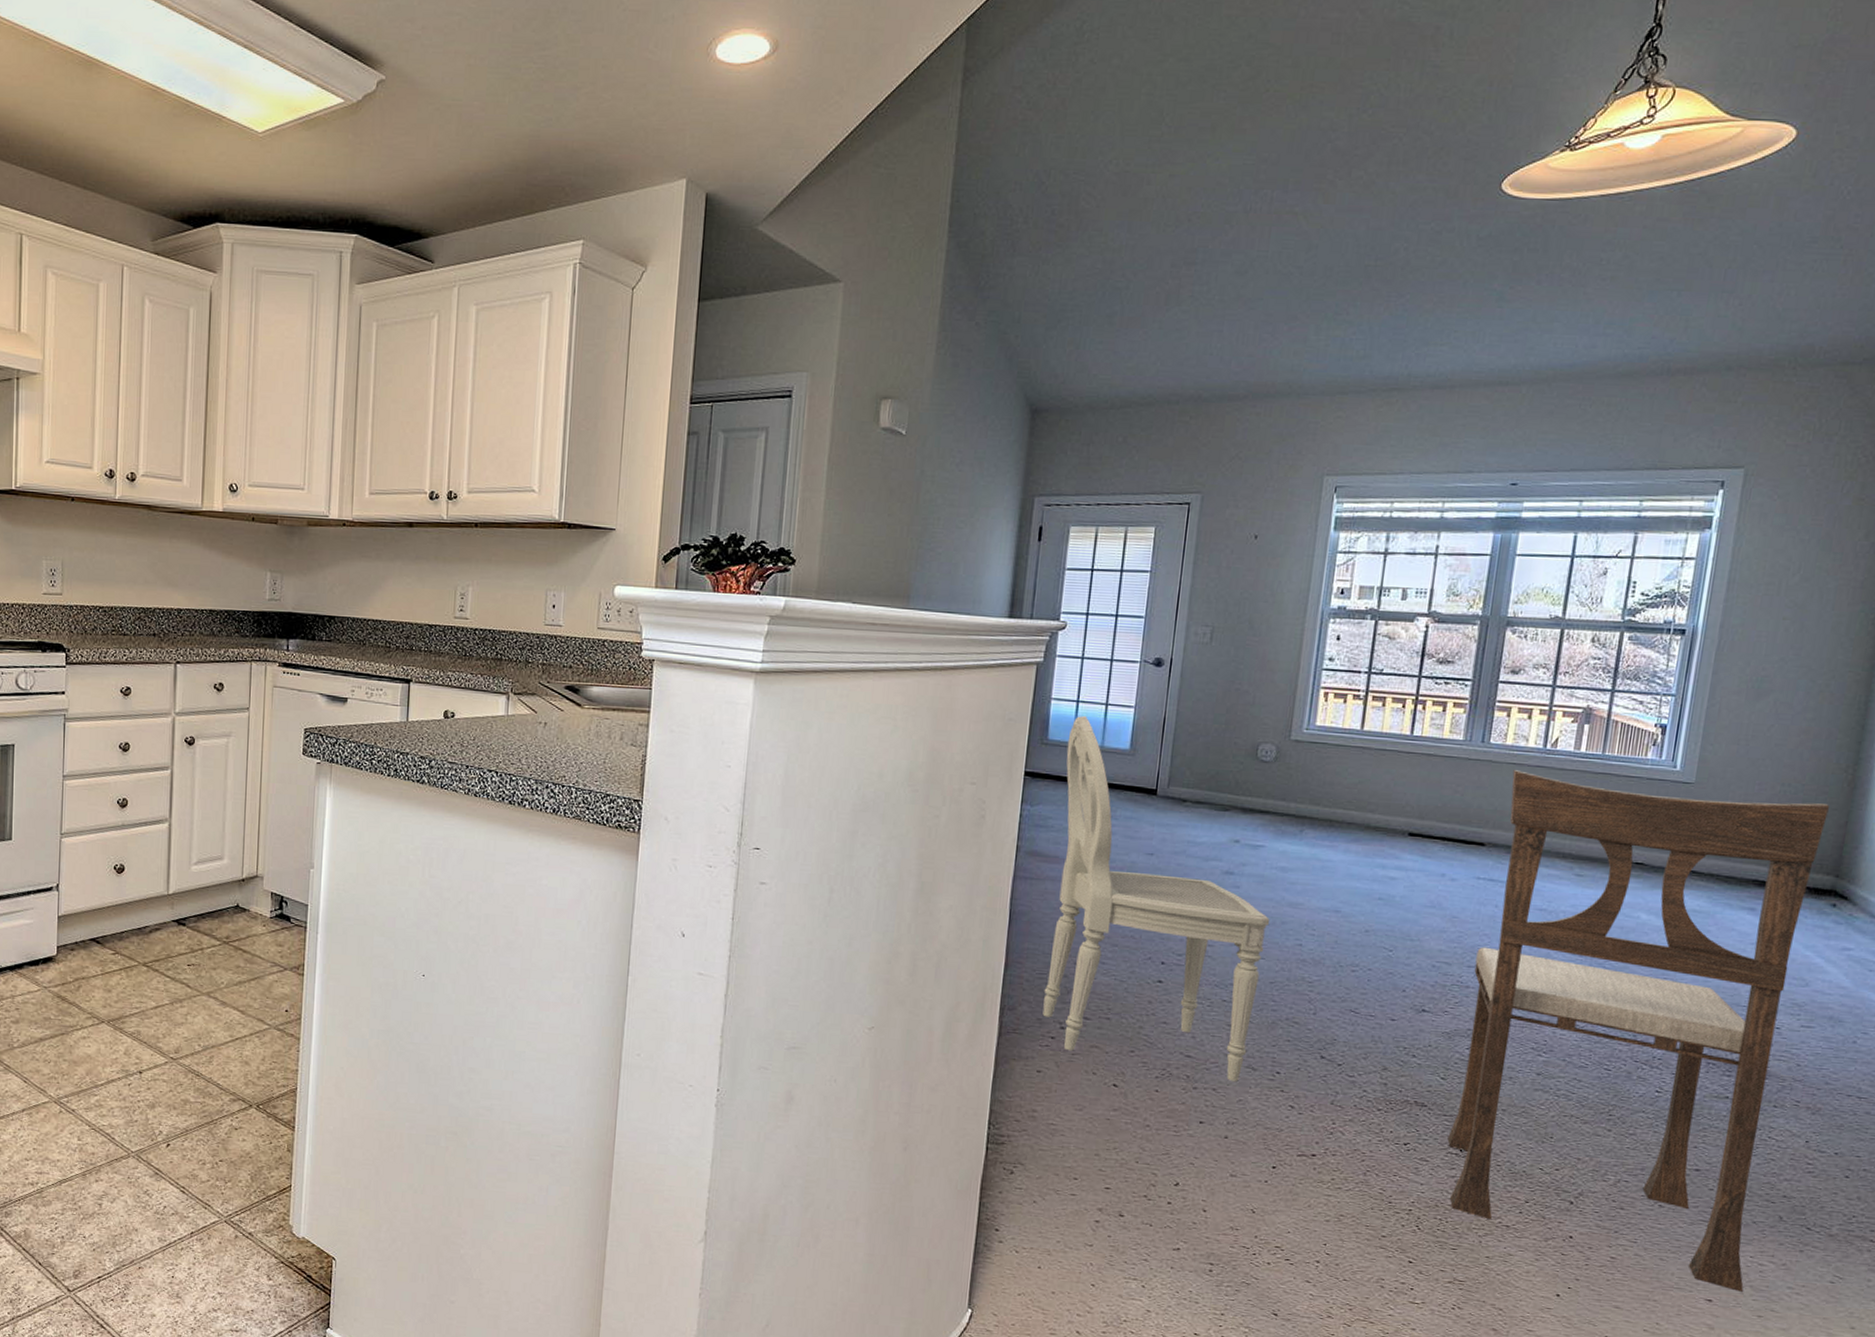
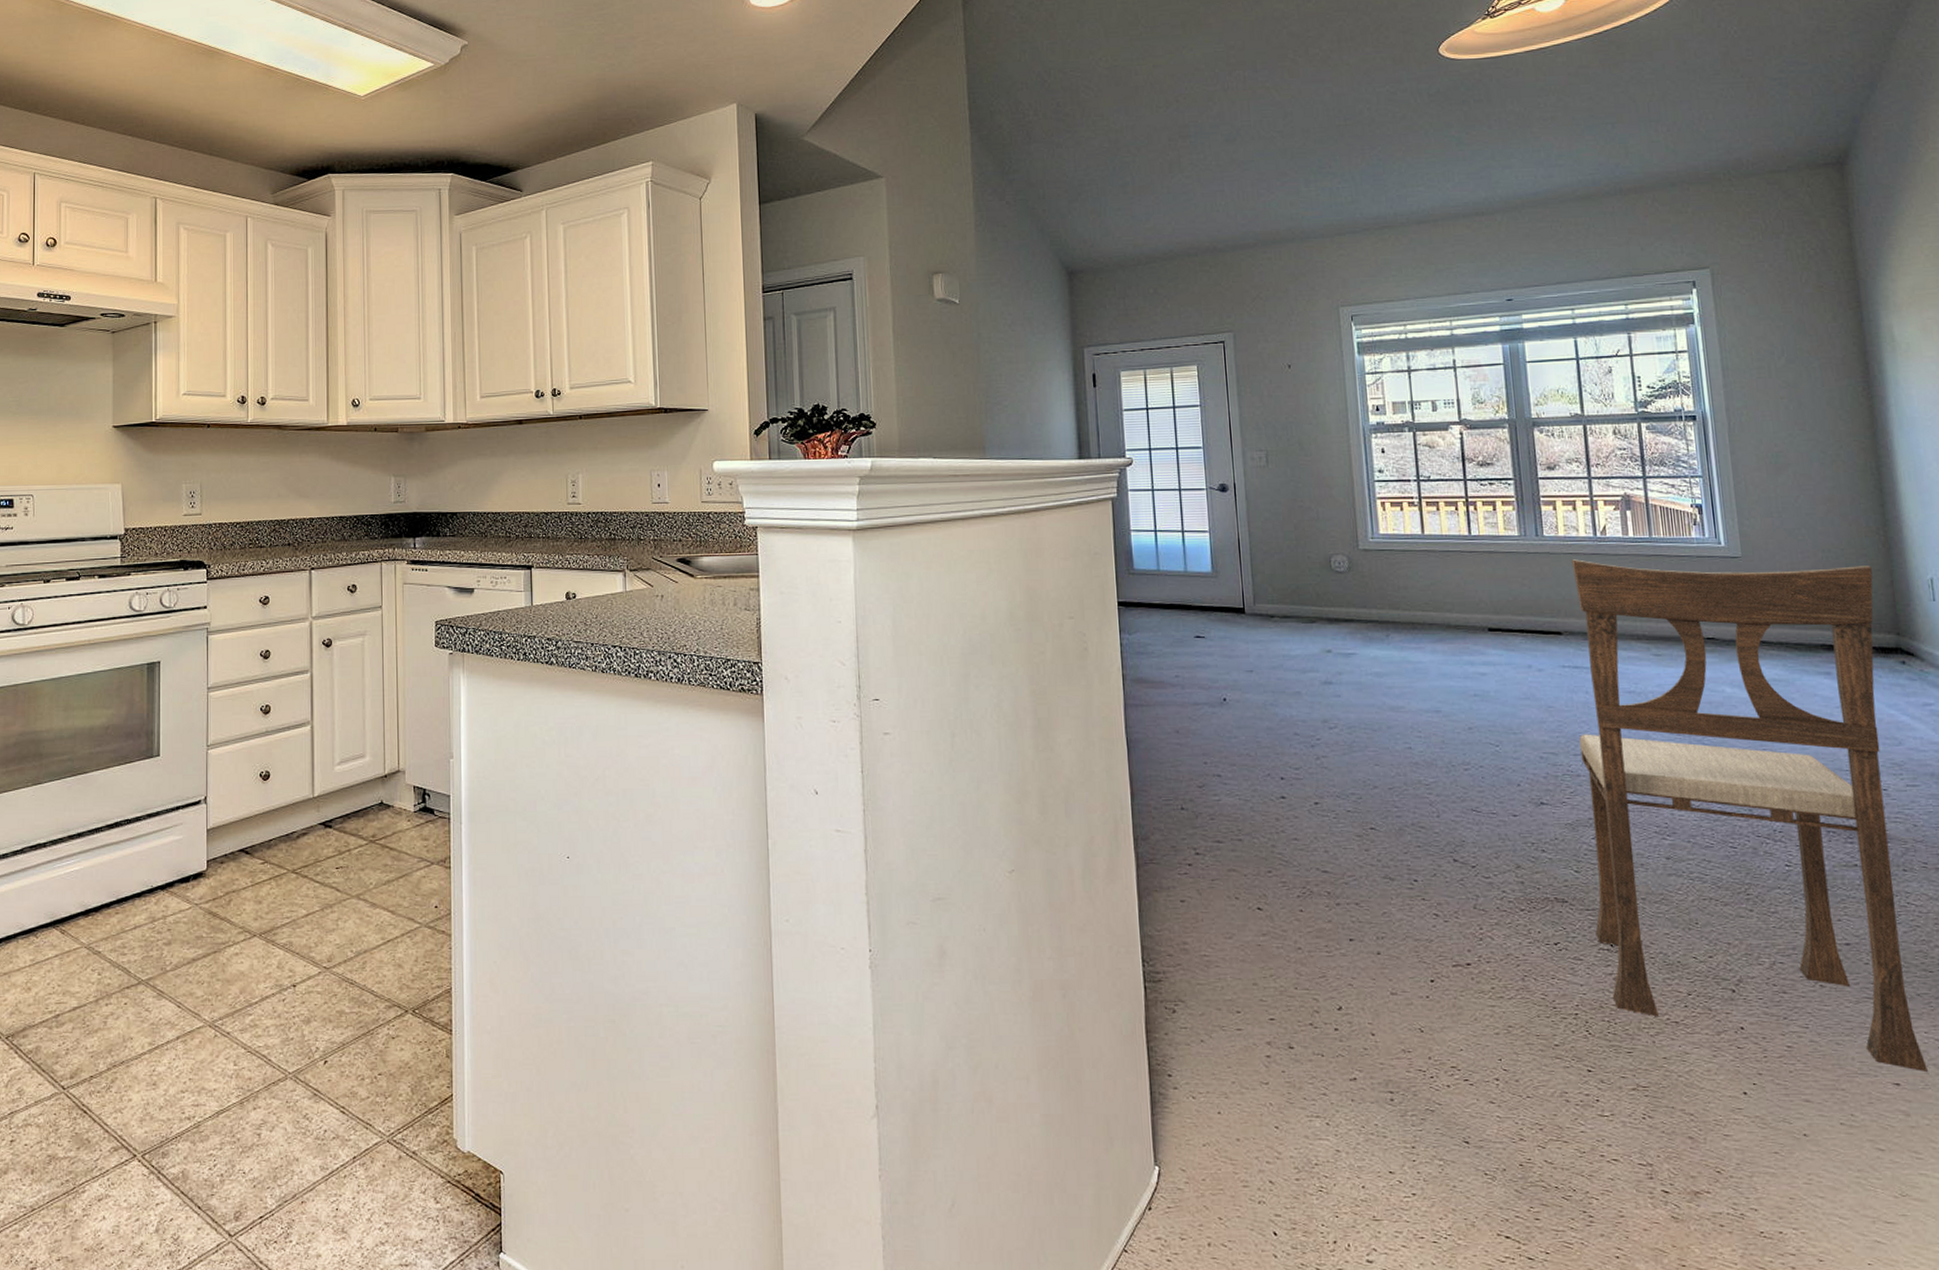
dining chair: present [1042,715,1271,1083] -> none [1152,543,1381,895]

